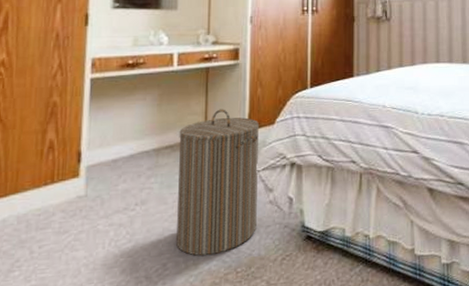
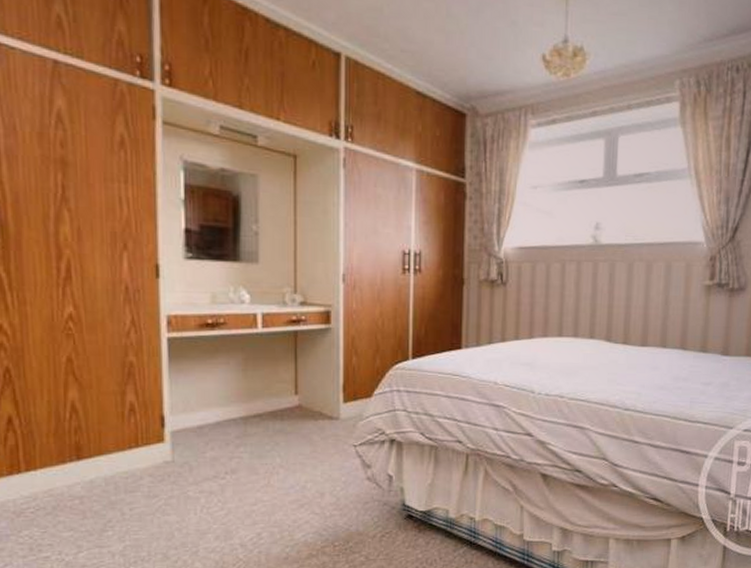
laundry hamper: present [176,109,260,256] -> none [268,378,356,528]

